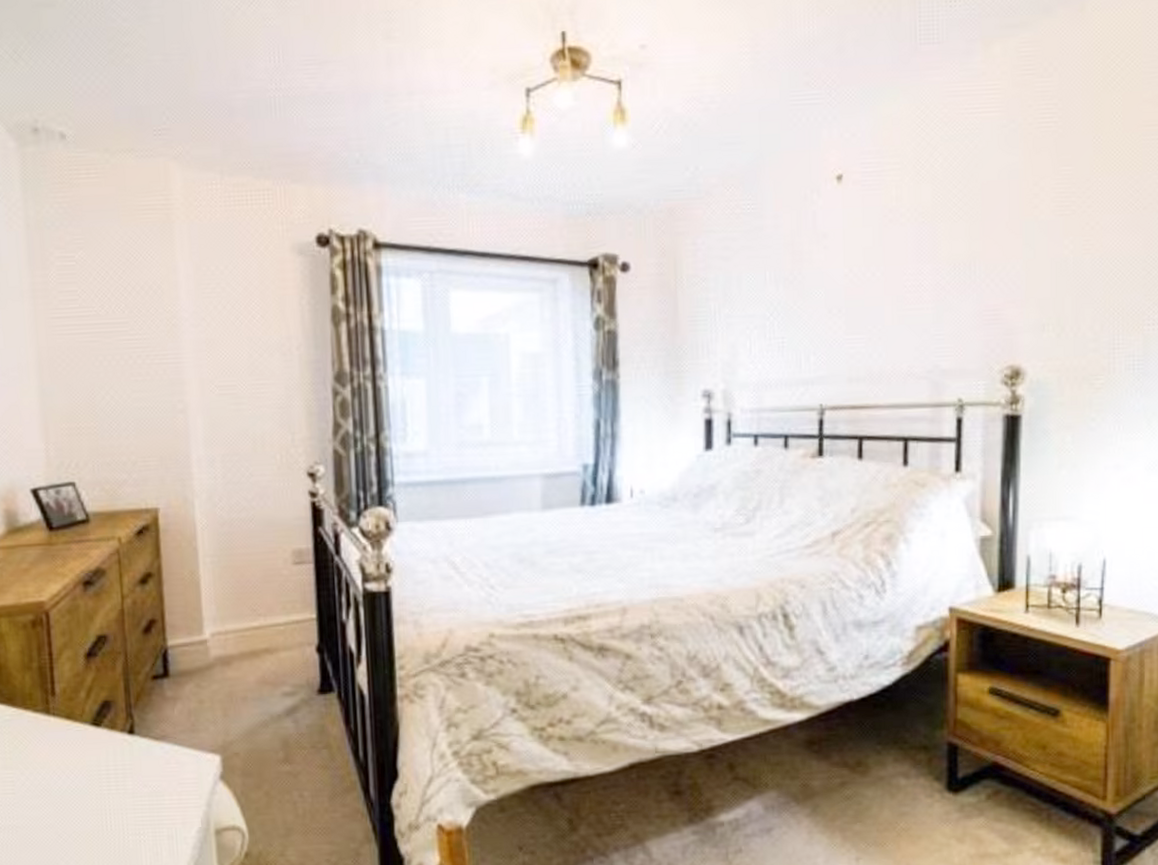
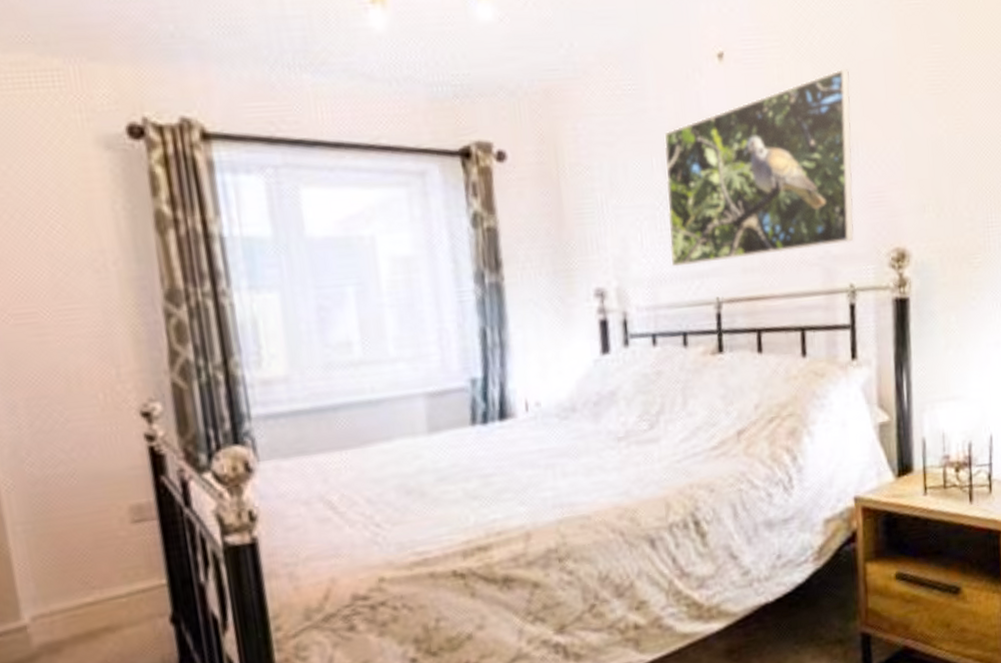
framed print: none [777,189,971,374] -> present [664,68,854,267]

